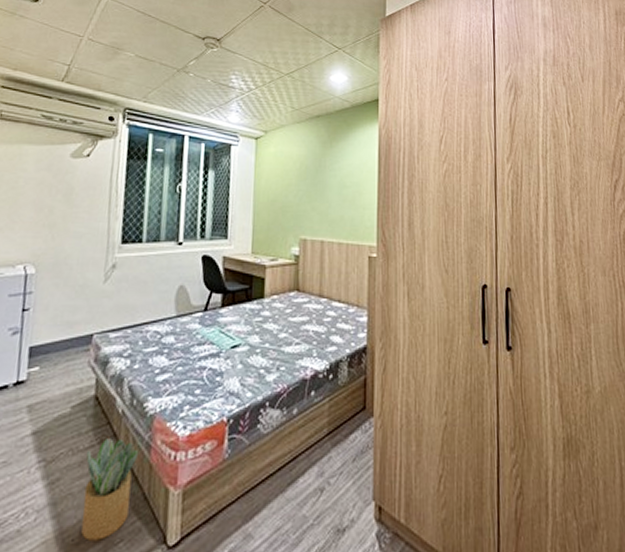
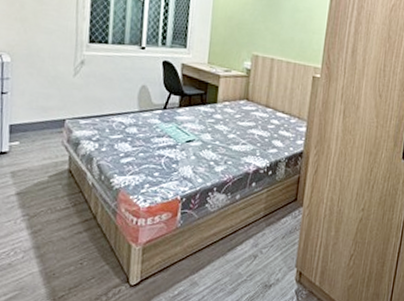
potted plant: present [81,437,139,541] -> none [60,202,107,276]

